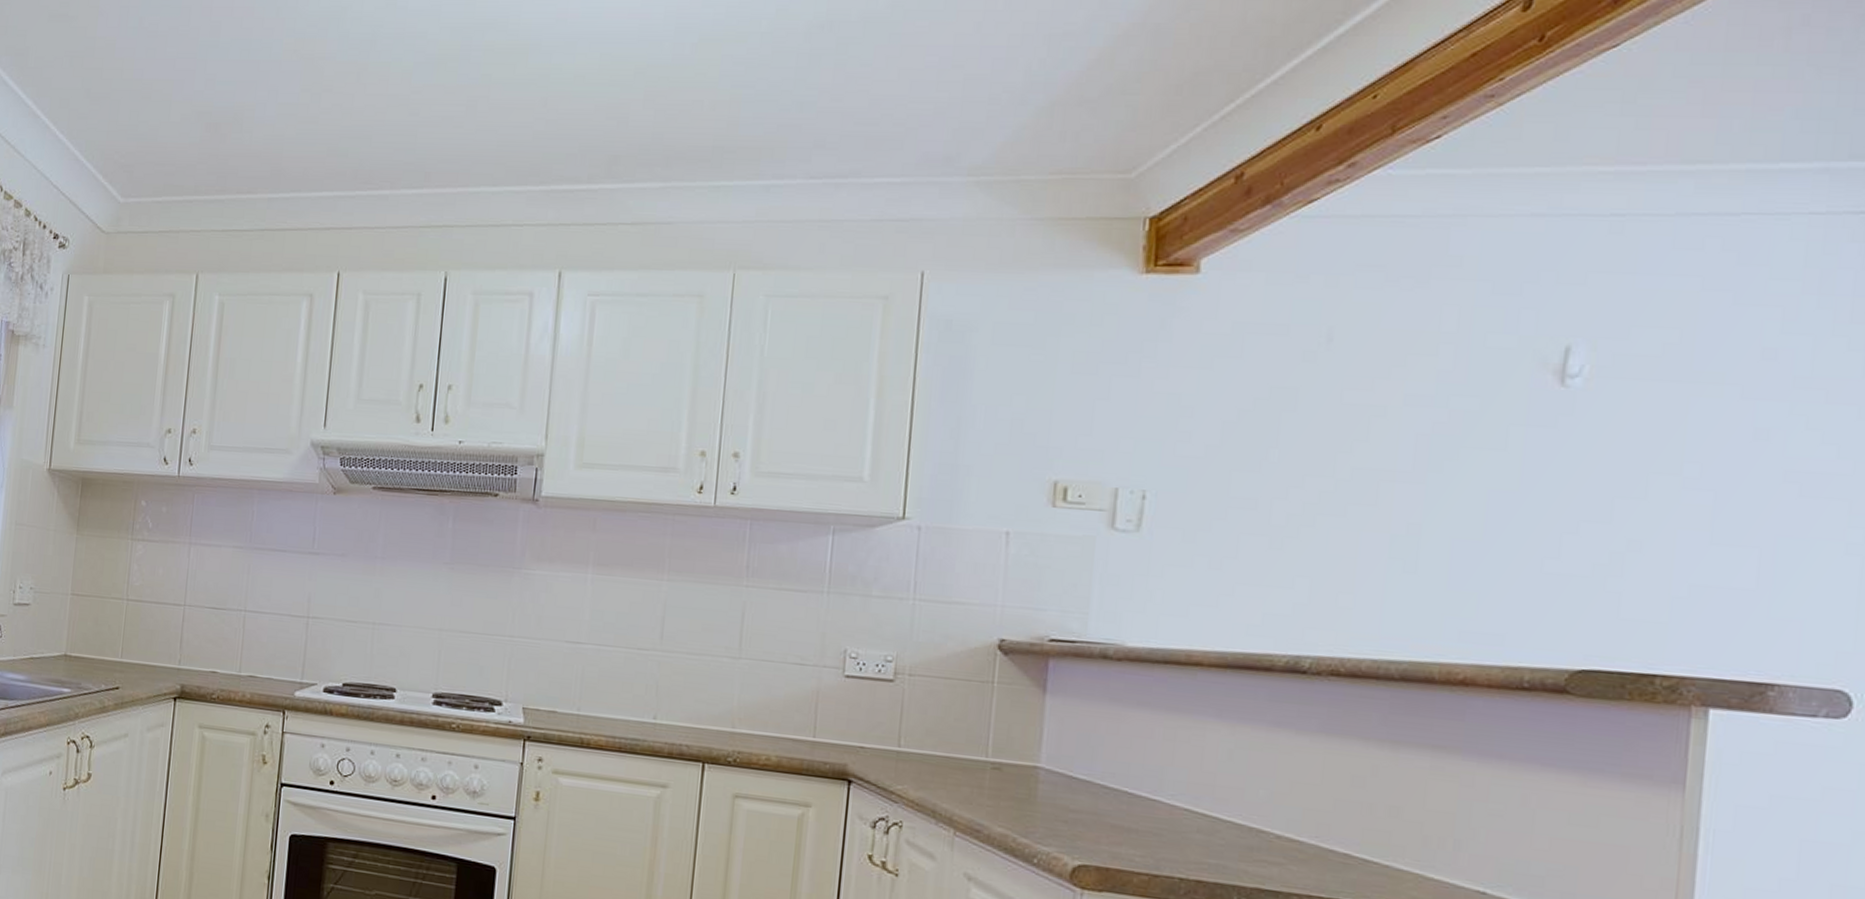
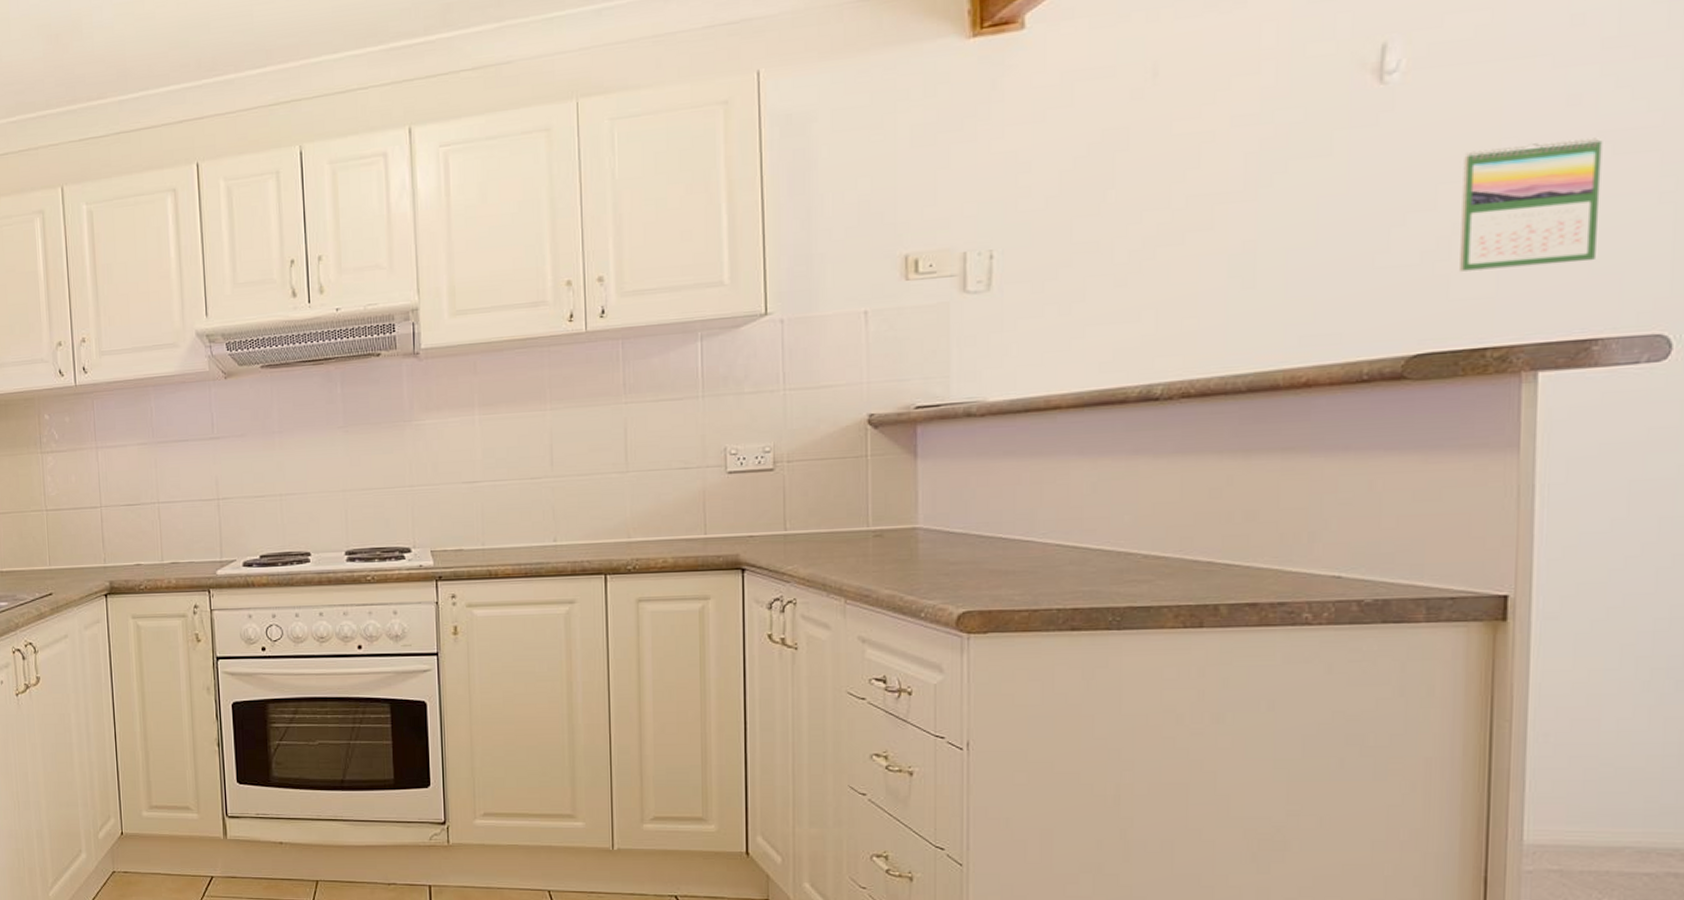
calendar: none [1632,469,1789,602] -> present [1460,137,1603,272]

